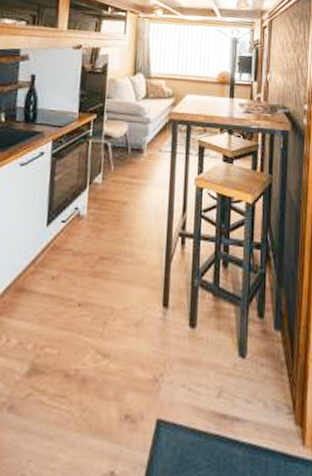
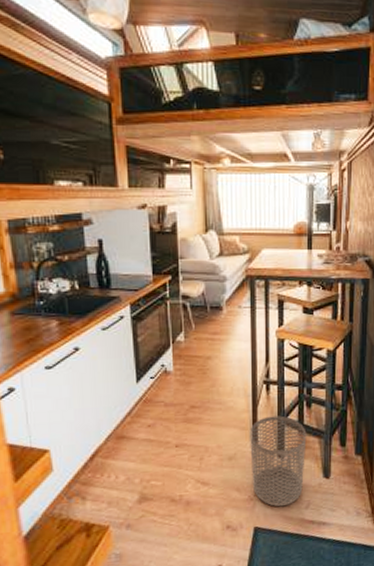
waste bin: none [158,275,222,393] -> present [250,415,307,507]

